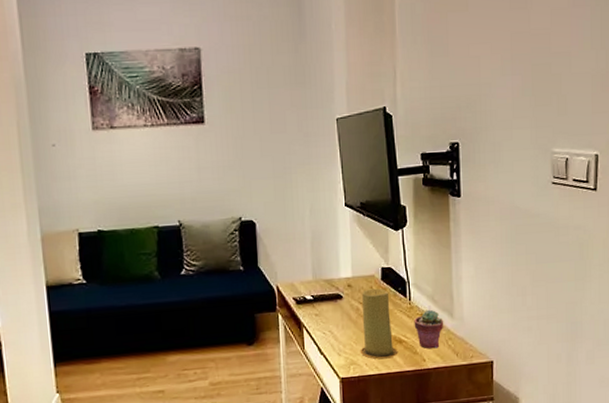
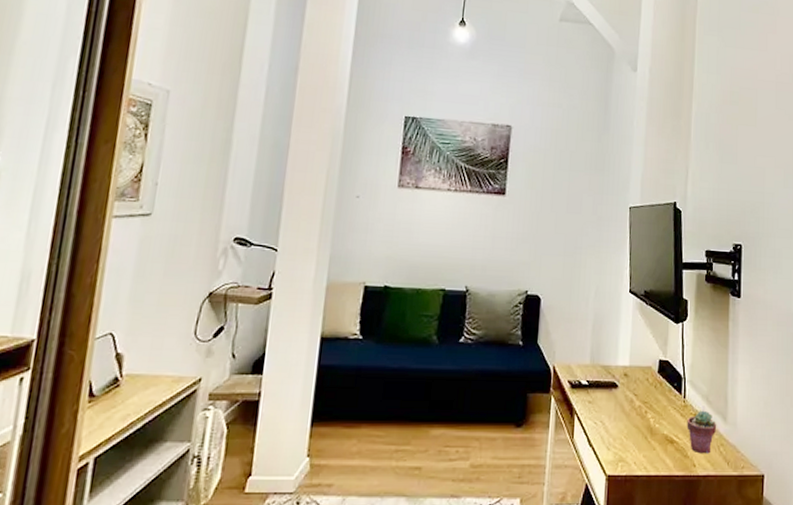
candle: present [360,288,397,360] -> none [630,381,668,459]

